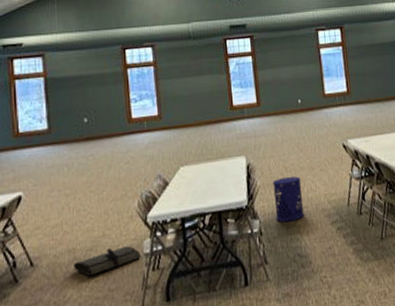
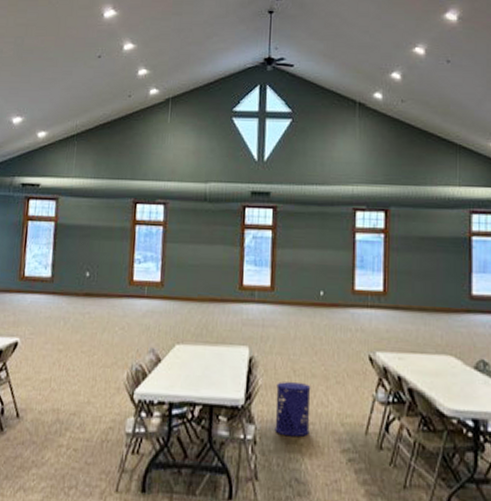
tool roll: present [74,246,141,277] -> none [55,418,122,444]

